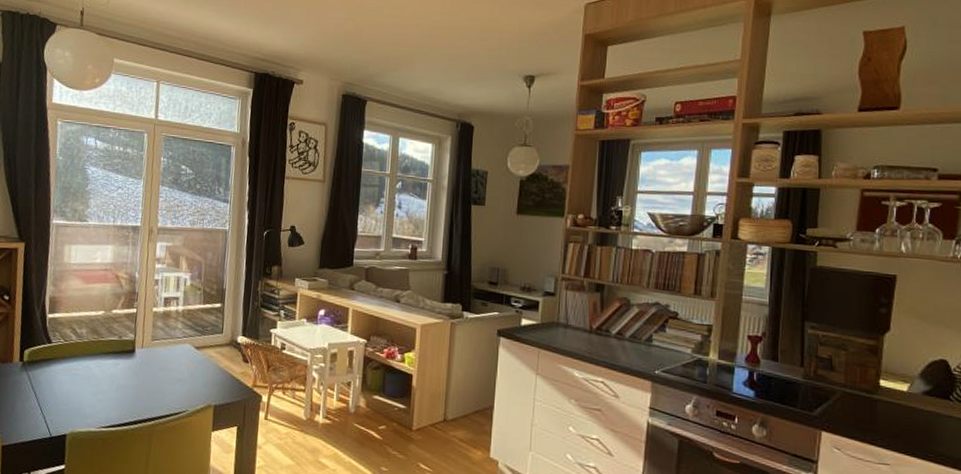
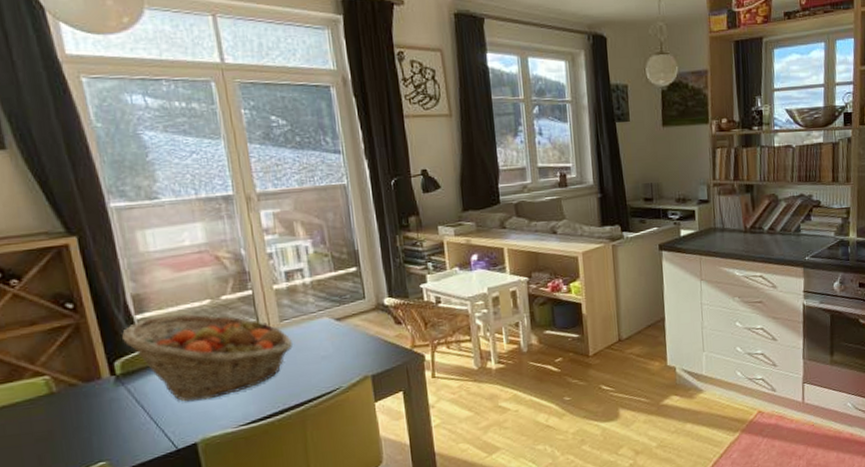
fruit basket: none [35,318,157,398] -> present [122,314,293,402]

